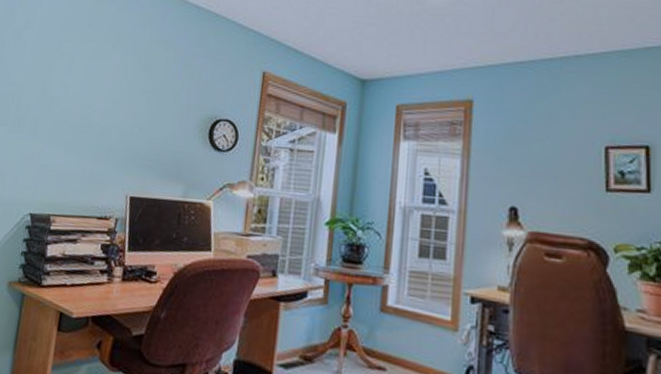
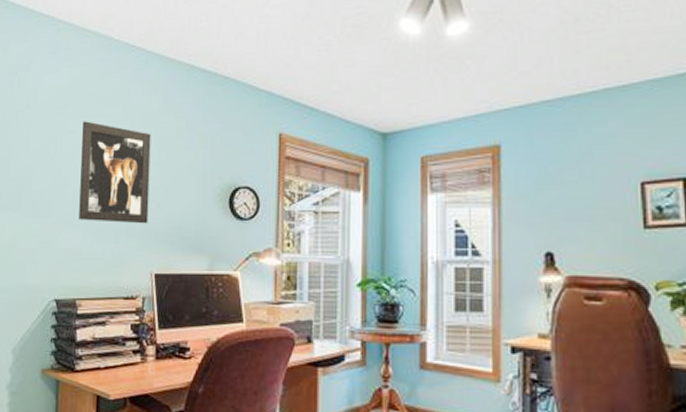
wall art: none [62,45,141,148] -> present [79,121,151,224]

